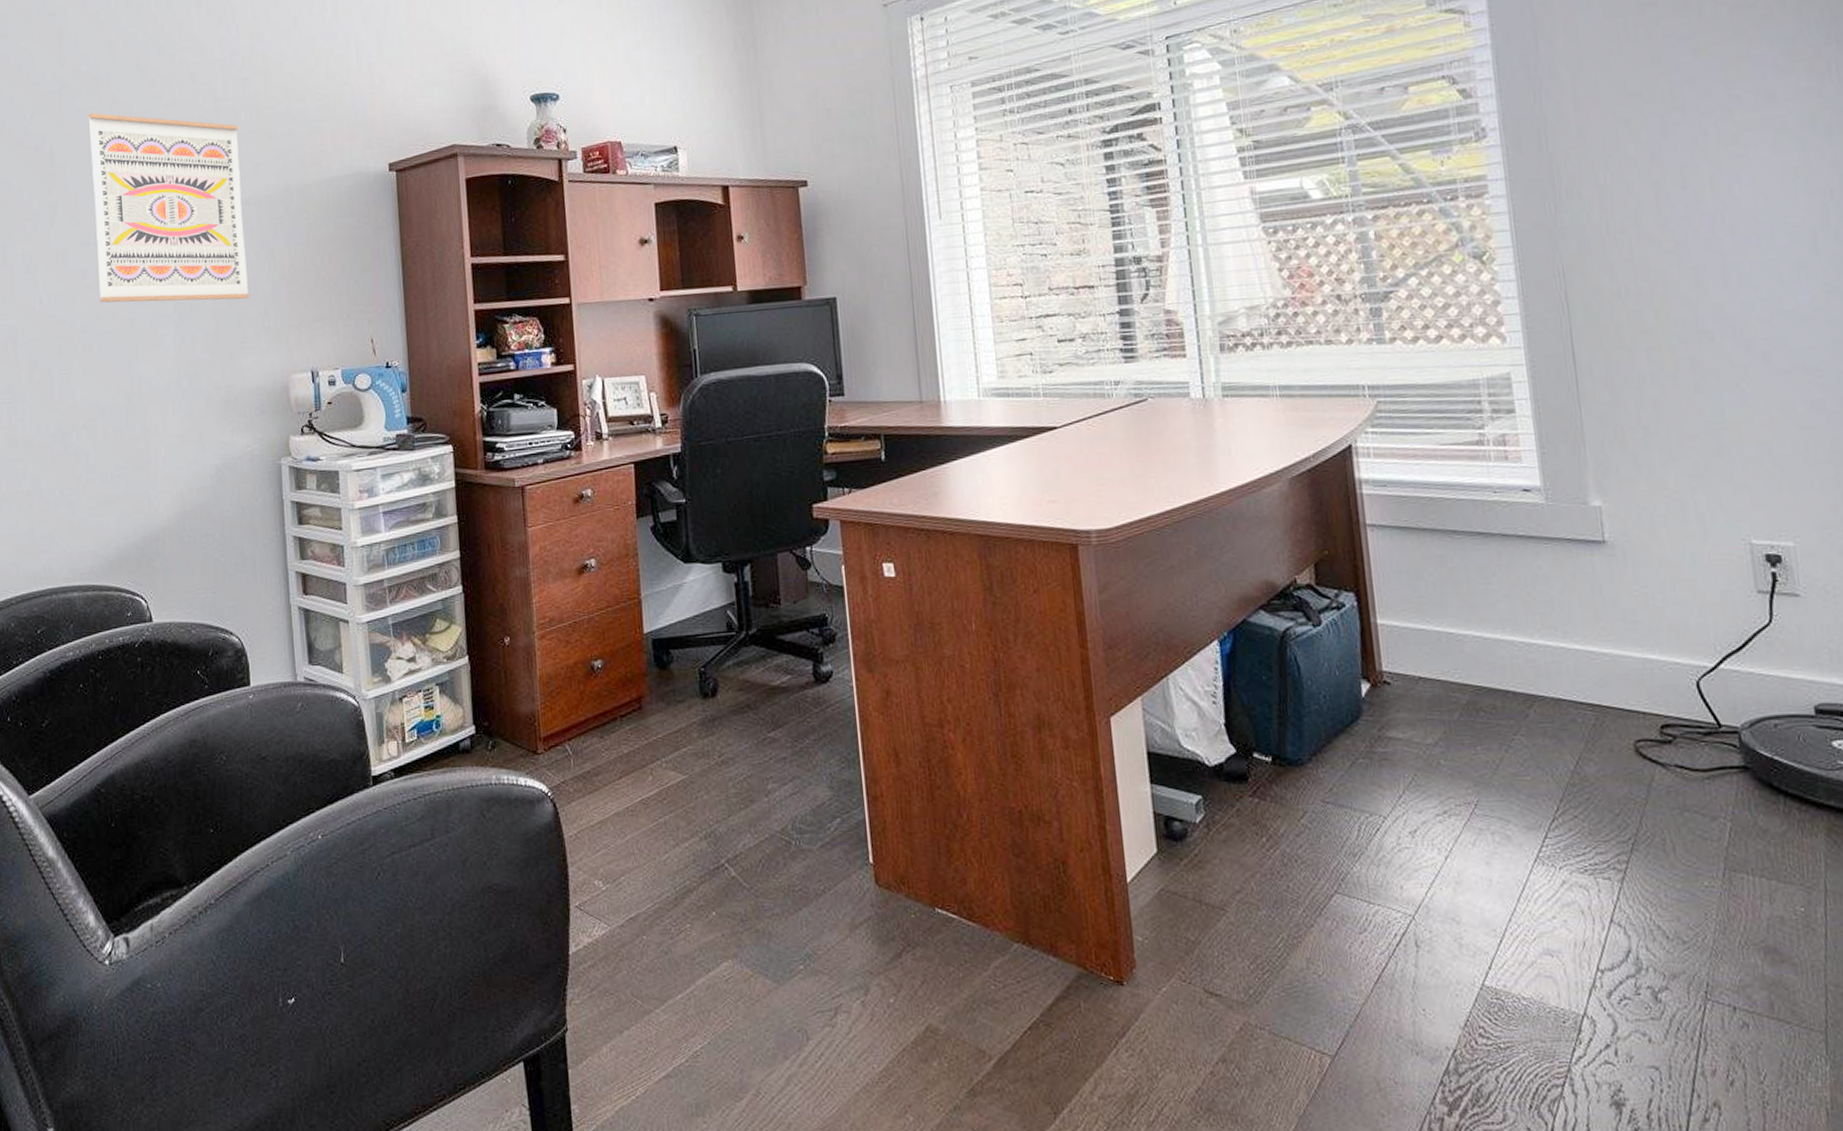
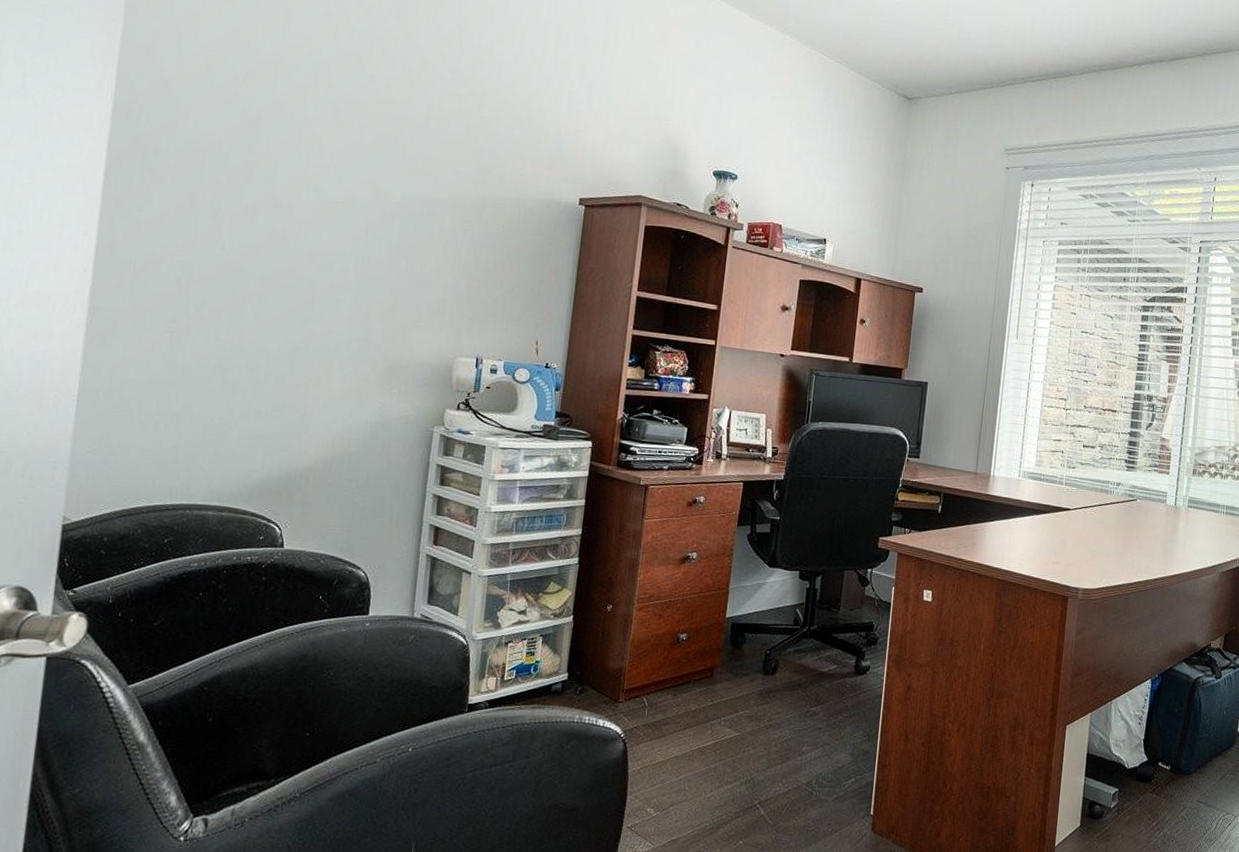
wall art: present [88,112,250,303] -> none [283,90,447,285]

